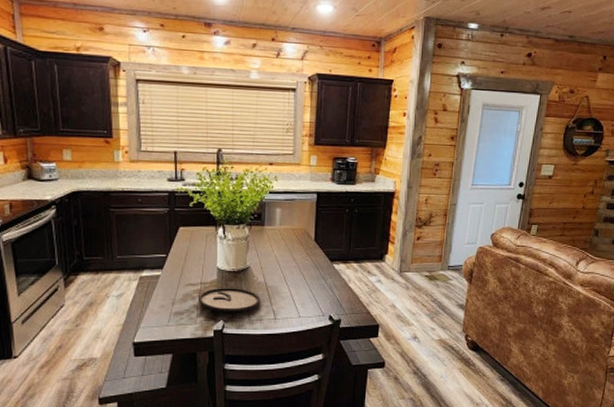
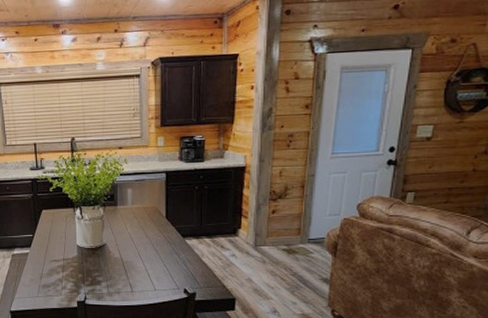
plate: present [198,288,261,313] -> none [62,263,118,286]

